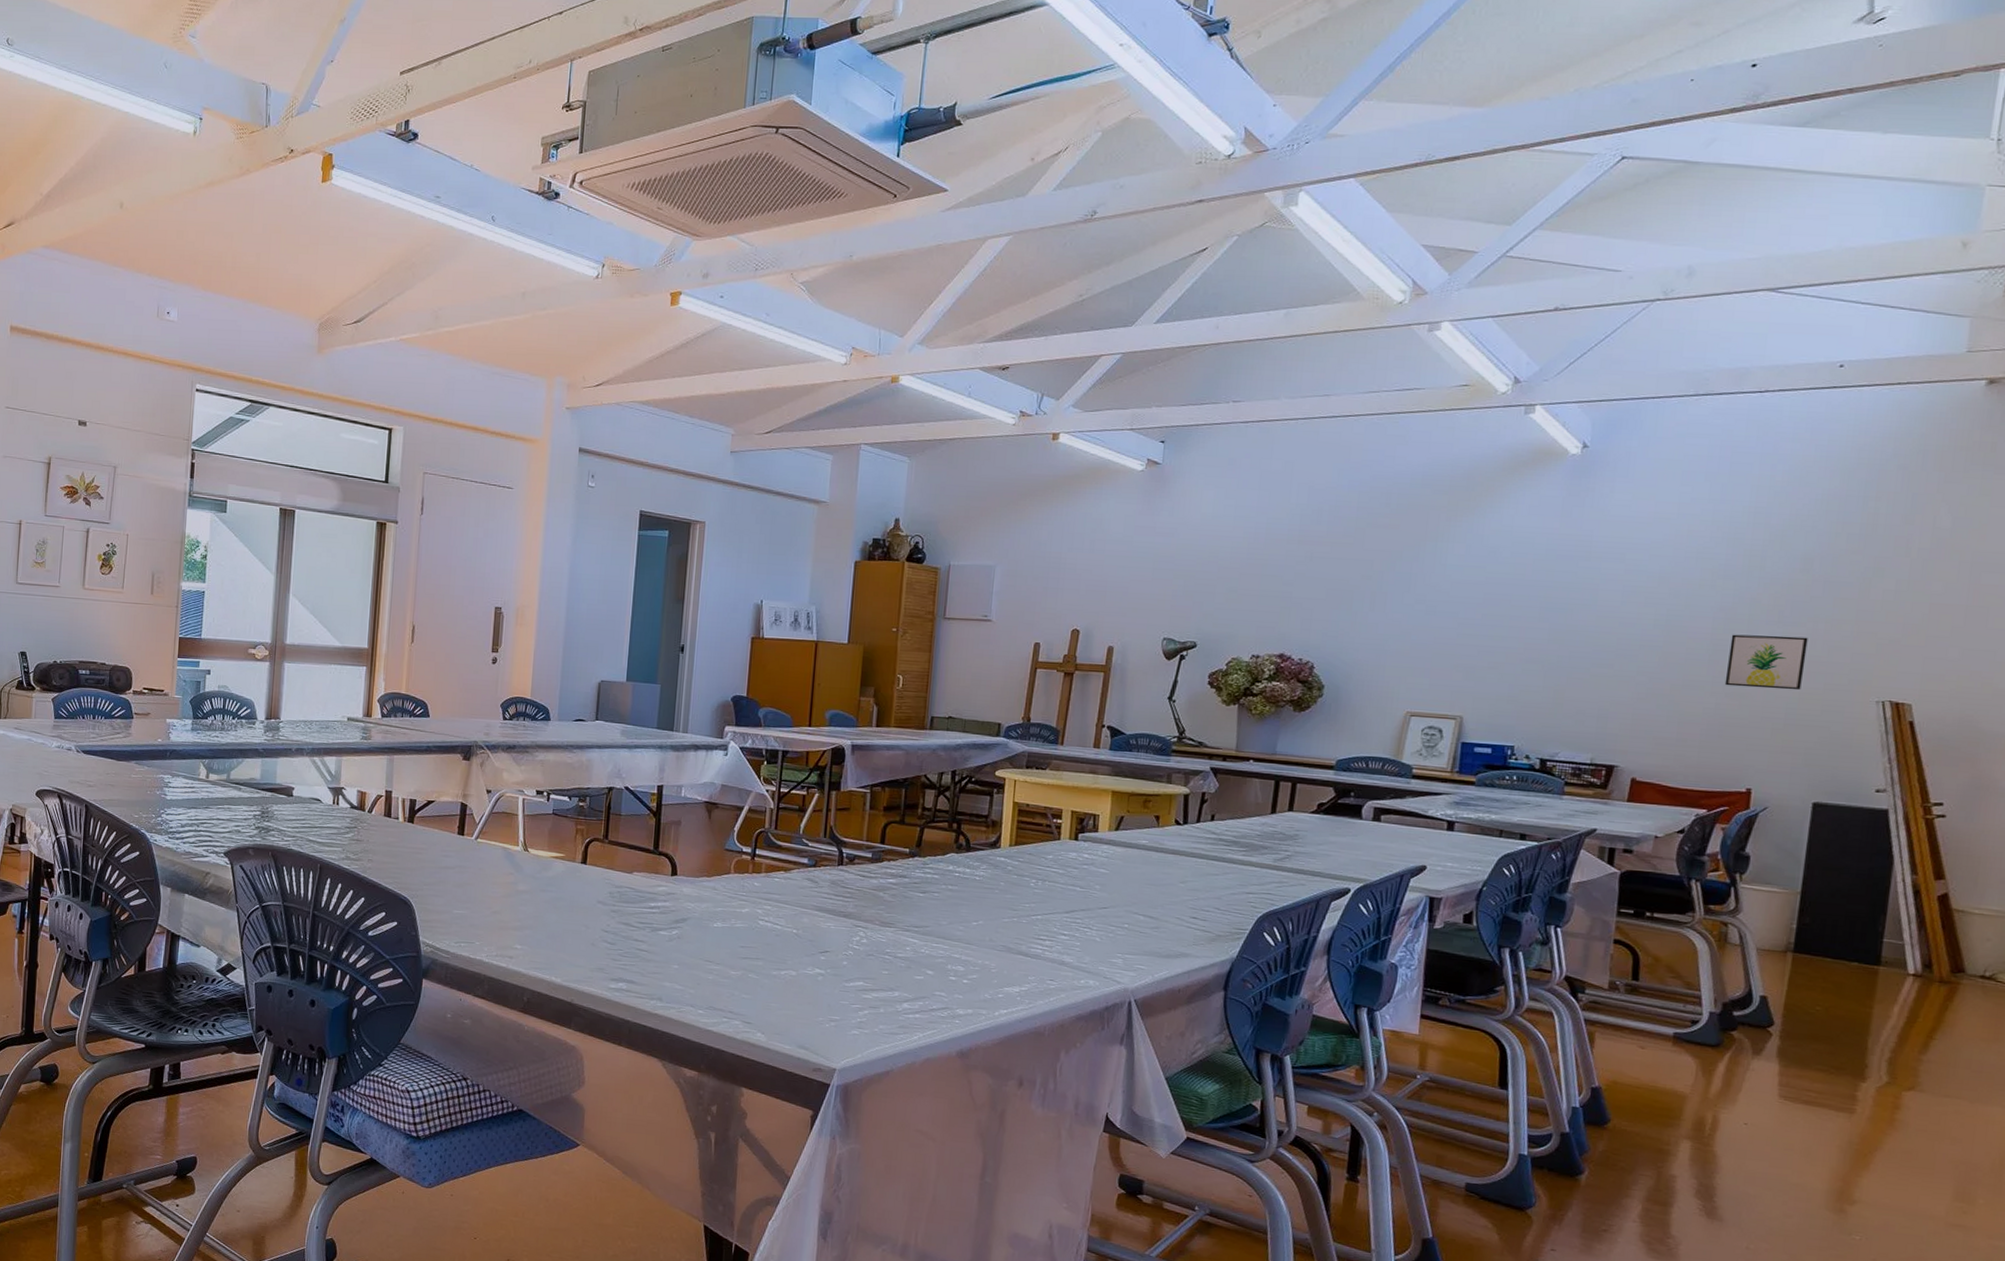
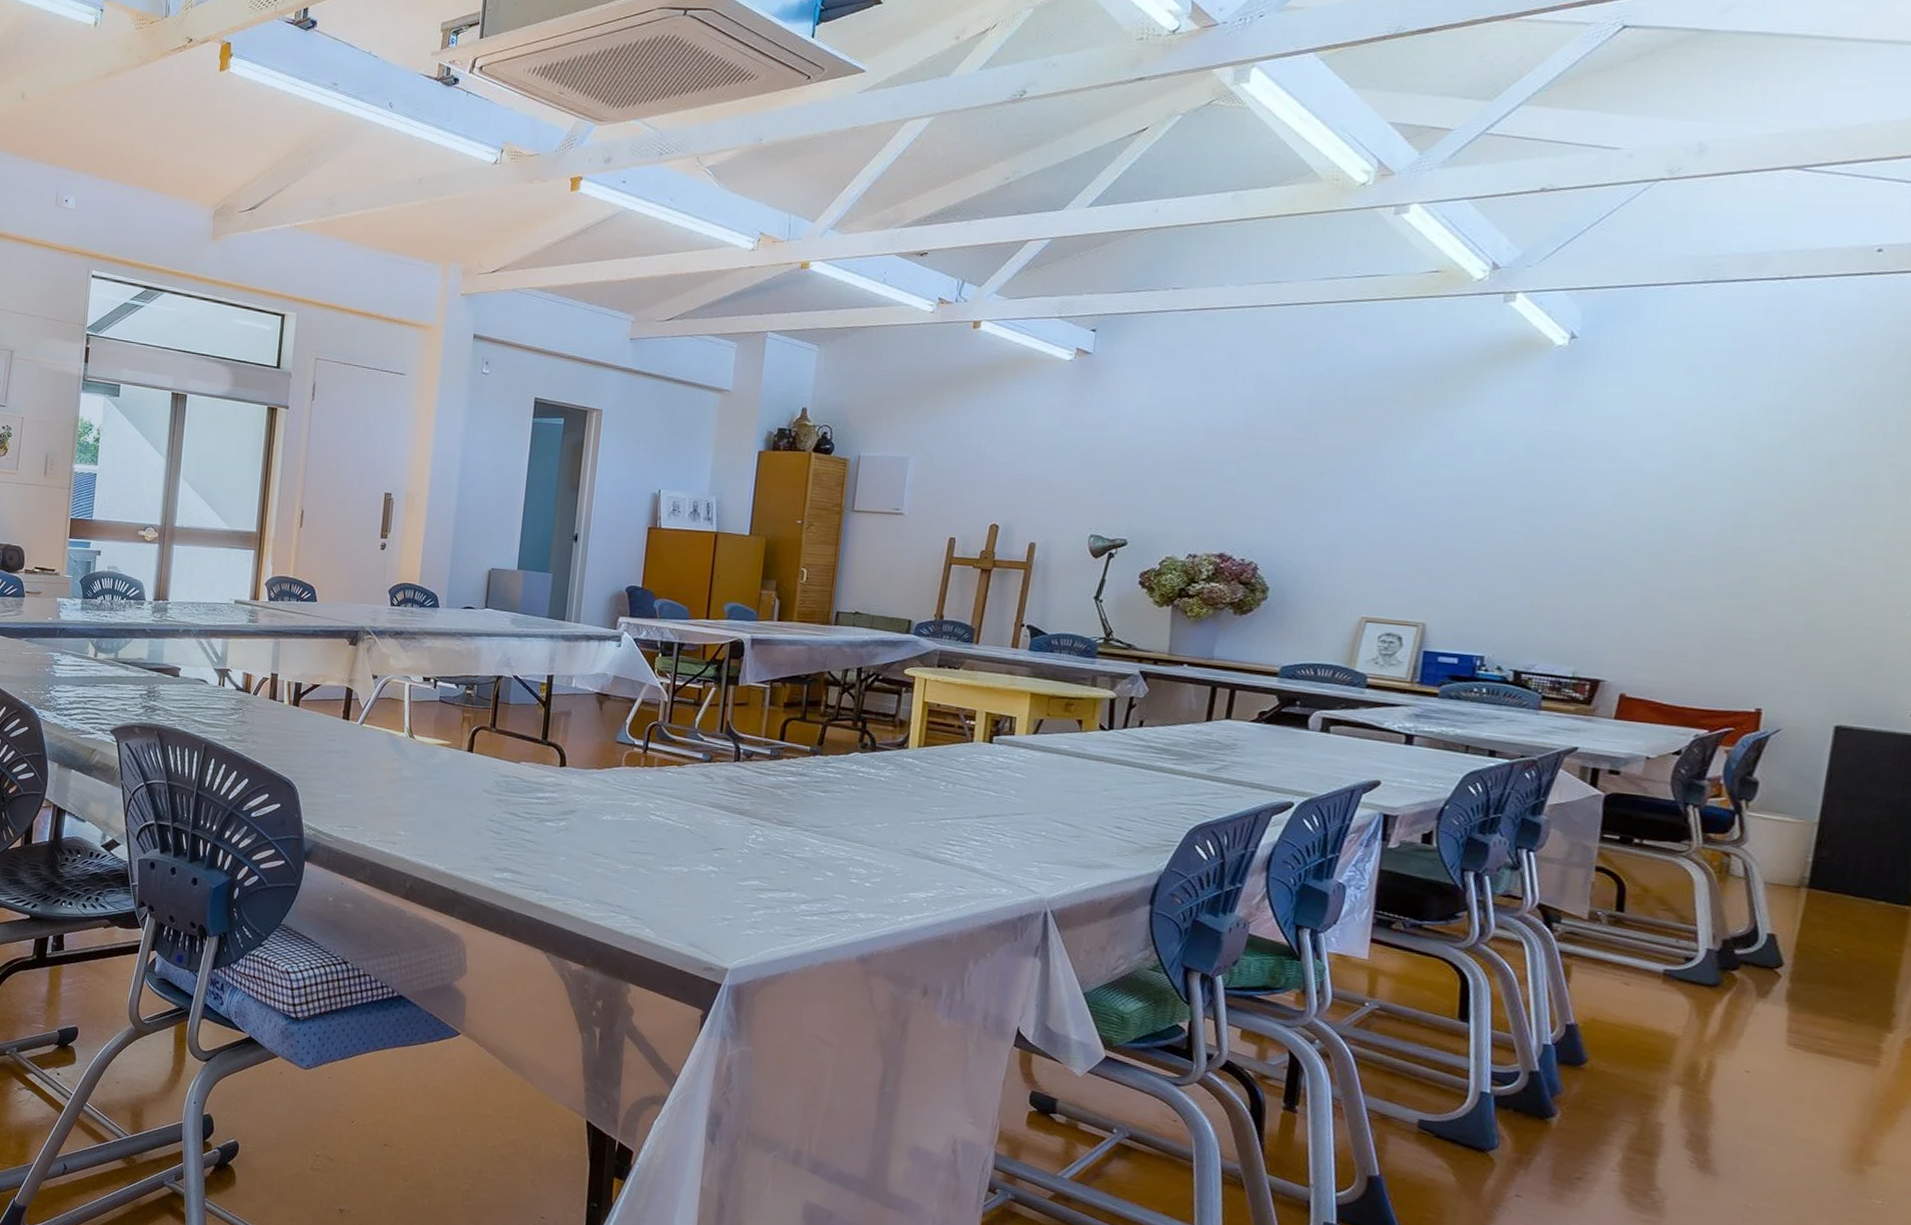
wall art: present [1724,634,1808,691] -> none [1732,541,1833,604]

